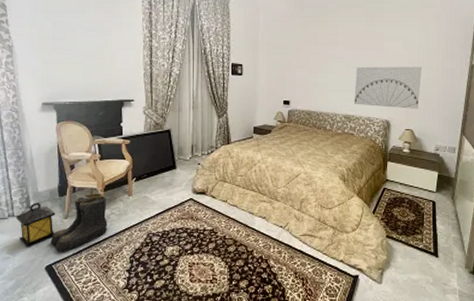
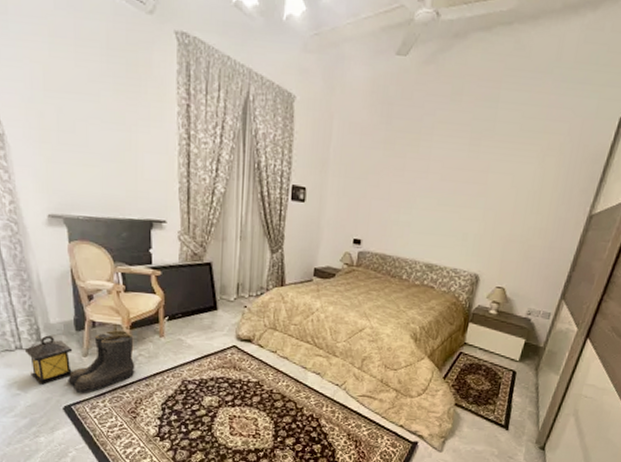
wall art: present [354,66,422,109] -> none [440,204,529,264]

